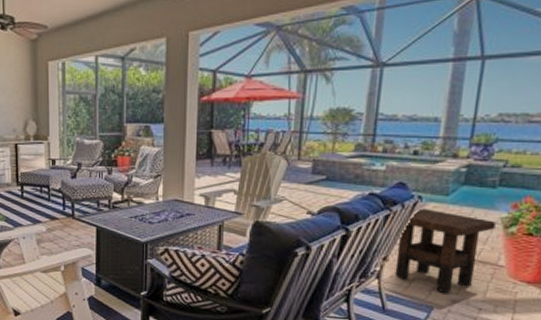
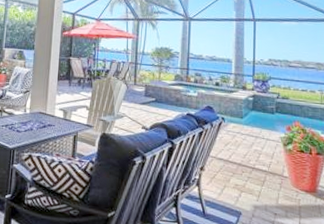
side table: present [394,208,496,294] -> none [210,127,277,201]

